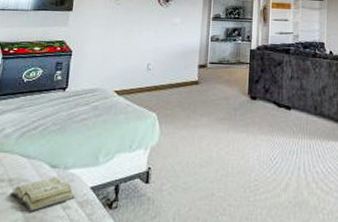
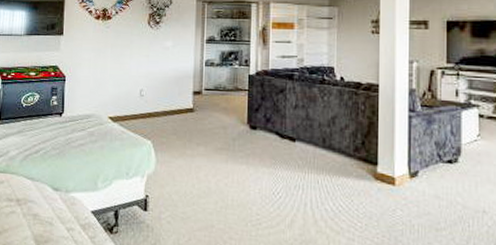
diary: present [10,177,75,213] -> none [19,199,77,232]

